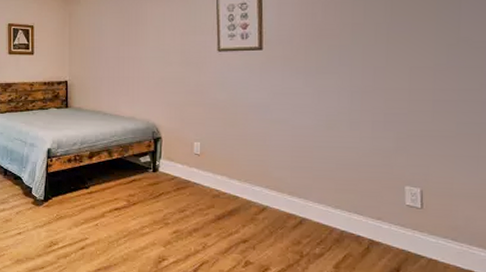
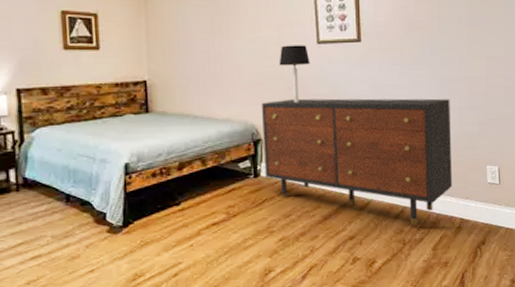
dresser: none [162,102,362,239] -> present [261,98,453,226]
table lamp: none [180,52,210,106] -> present [279,45,310,102]

